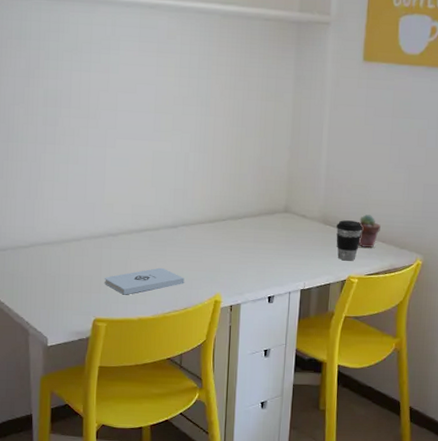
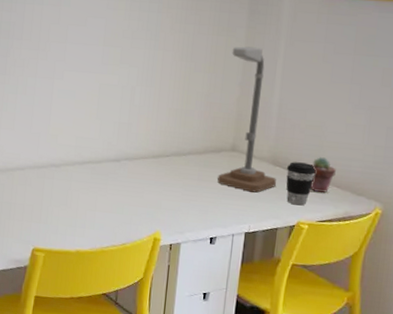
notepad: present [105,267,185,295] -> none [45,201,125,227]
desk lamp: none [273,111,327,251] -> present [217,46,276,193]

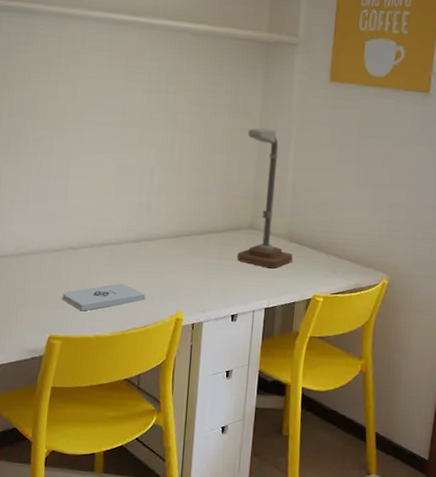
notepad: none [45,201,125,227] -> present [62,283,146,311]
coffee cup: present [286,162,316,206] -> none [301,237,328,280]
potted succulent: present [310,157,336,193] -> none [324,232,346,266]

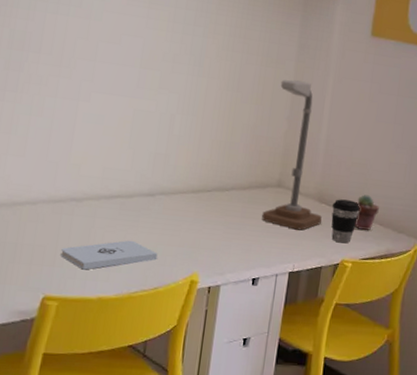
coffee cup: none [301,237,328,280] -> present [331,199,360,244]
potted succulent: none [324,232,346,266] -> present [355,195,379,230]

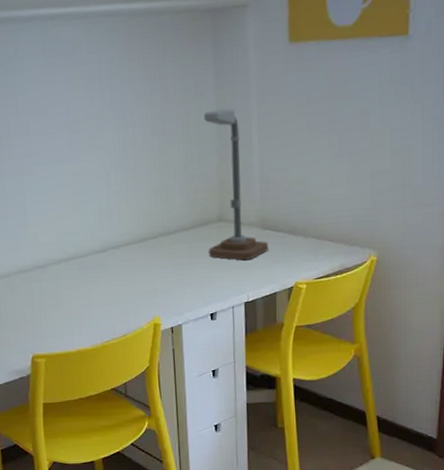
notepad: present [60,240,158,270] -> none [38,295,120,328]
coffee cup: present [331,199,360,244] -> none [277,221,306,266]
potted succulent: present [355,195,379,230] -> none [301,213,326,249]

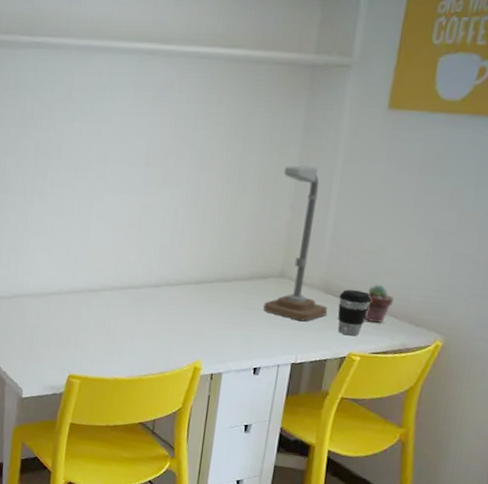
coffee cup: none [277,221,306,266] -> present [337,289,371,336]
potted succulent: none [301,213,326,249] -> present [364,285,394,323]

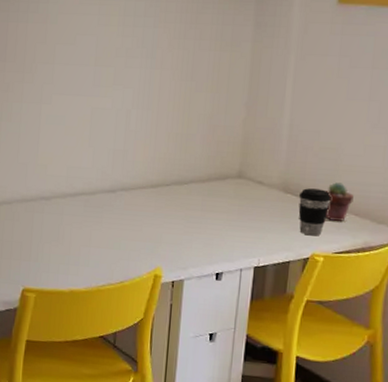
desk lamp: present [263,165,327,322] -> none [223,62,288,223]

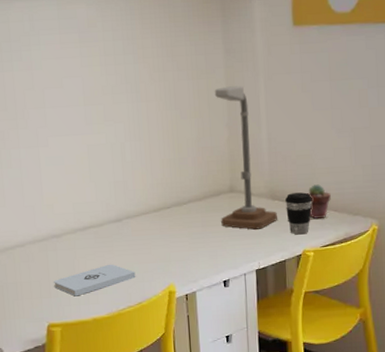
notepad: none [35,235,122,264] -> present [54,264,136,297]
desk lamp: none [223,62,288,223] -> present [214,85,277,230]

